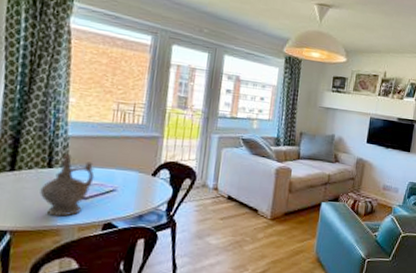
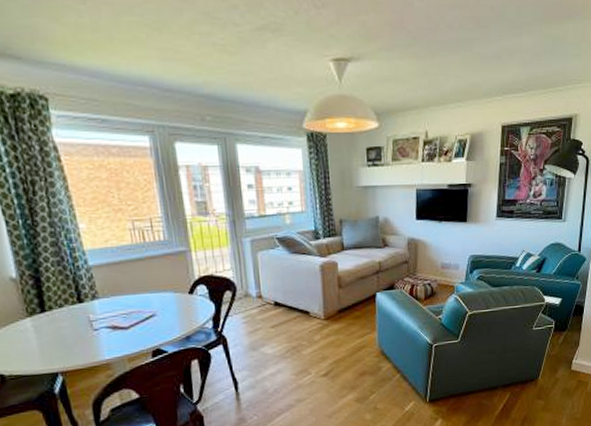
ceremonial vessel: present [40,154,95,217] -> none [78,285,130,351]

